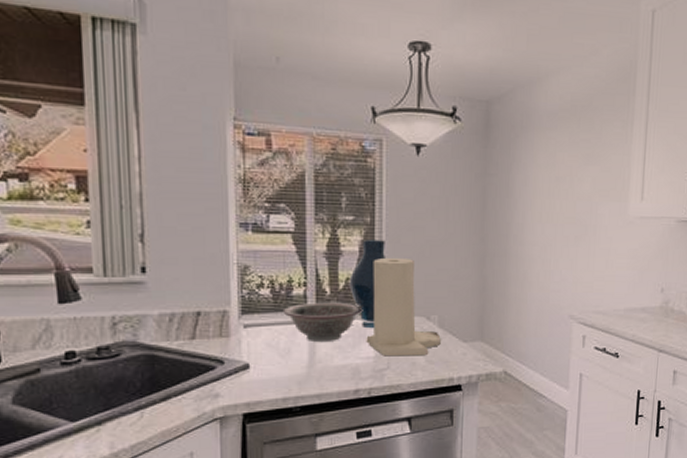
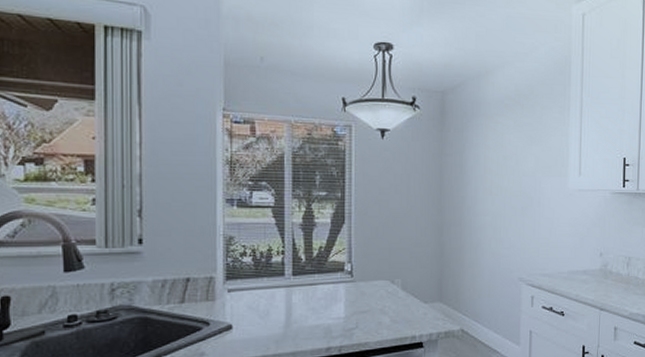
decorative bowl: present [282,302,363,343] -> none [263,268,334,305]
vase: present [349,240,387,329] -> none [322,213,355,292]
paper towel: present [366,257,441,357] -> none [337,228,404,317]

